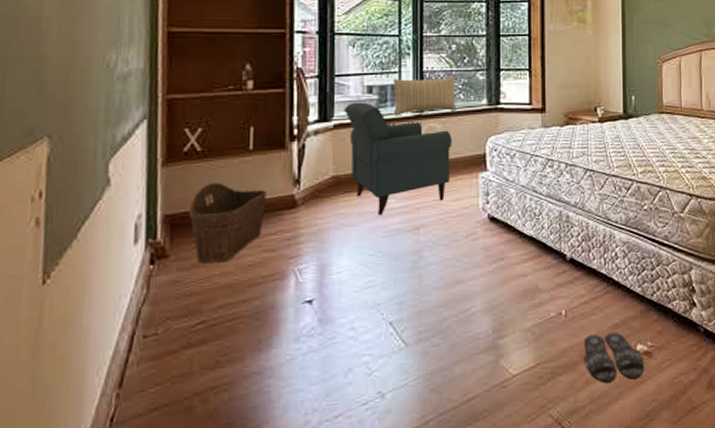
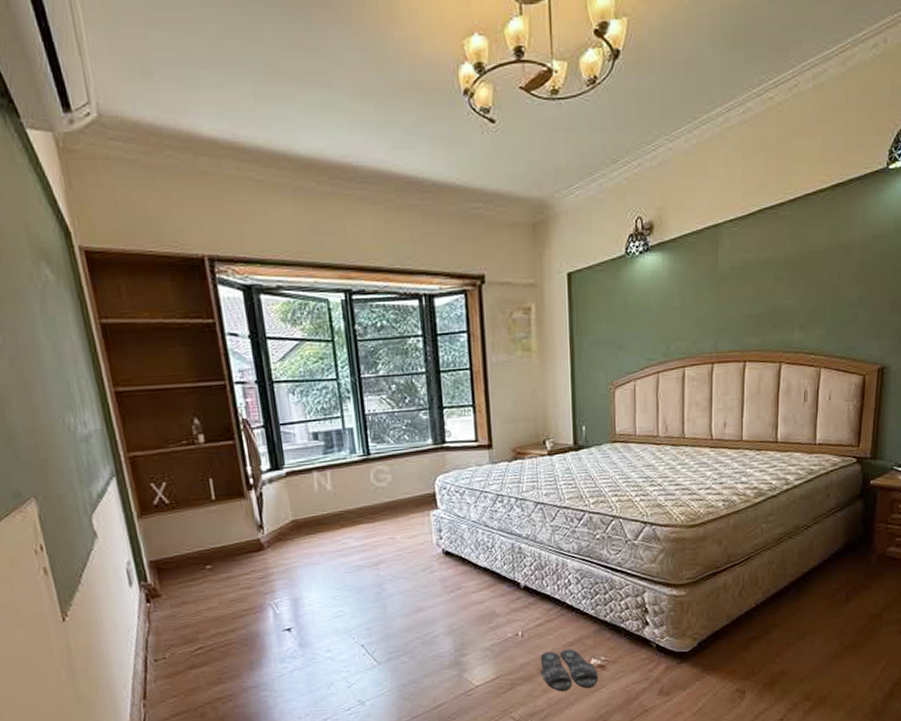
wicker basket: present [188,182,266,264] -> none [169,531,237,601]
armchair: present [344,102,452,216] -> none [293,449,403,555]
pillow: present [392,76,457,116] -> none [337,417,402,461]

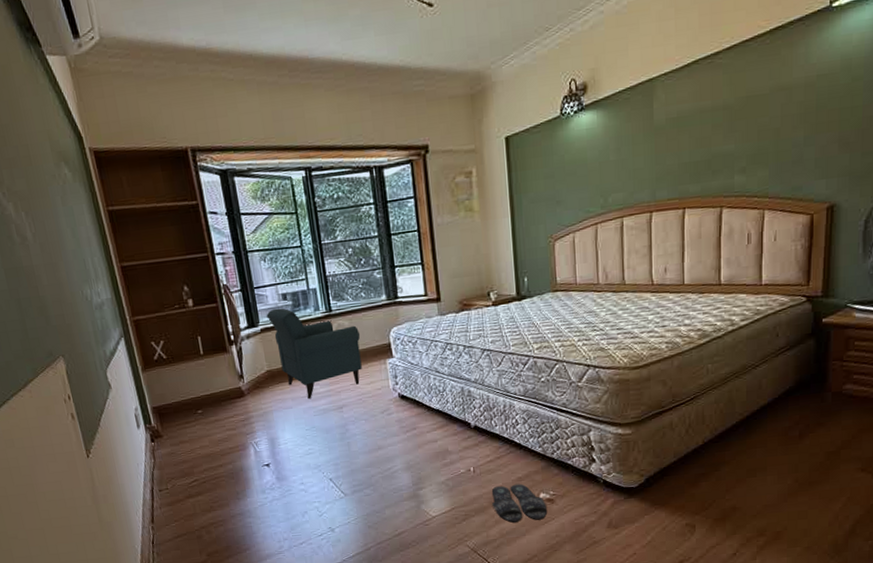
armchair: none [293,449,403,555] -> present [266,308,362,400]

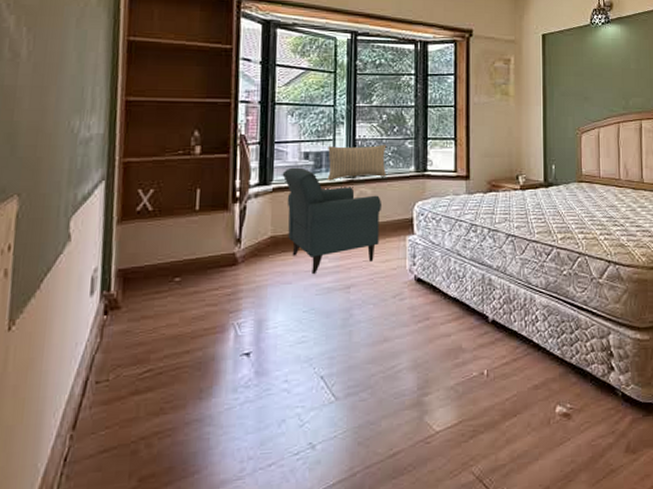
pillow: none [302,277,360,318] -> present [327,144,387,181]
slippers: present [492,483,548,523] -> none [504,393,564,443]

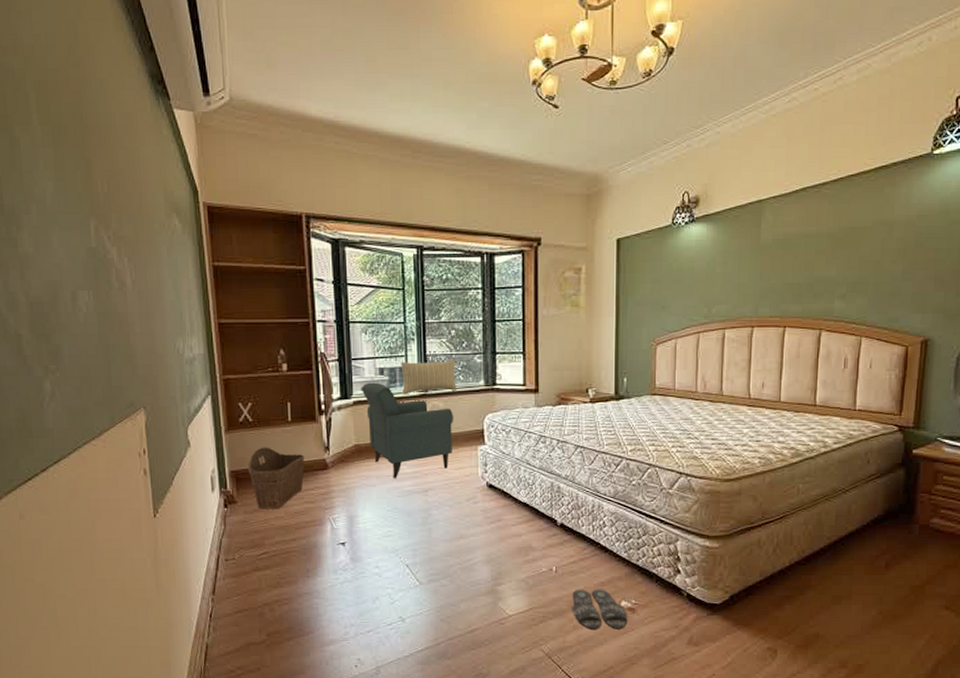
wicker basket: none [139,240,210,316] -> present [247,447,304,509]
slippers: none [504,393,564,443] -> present [572,589,628,629]

